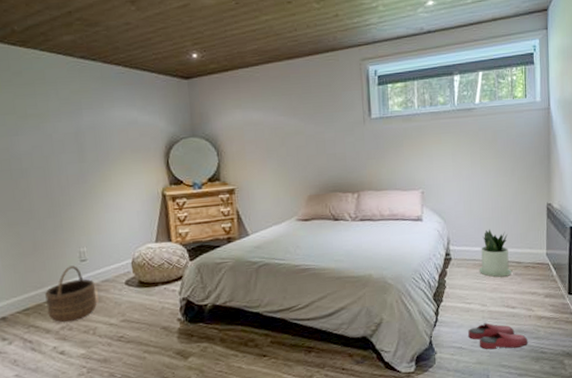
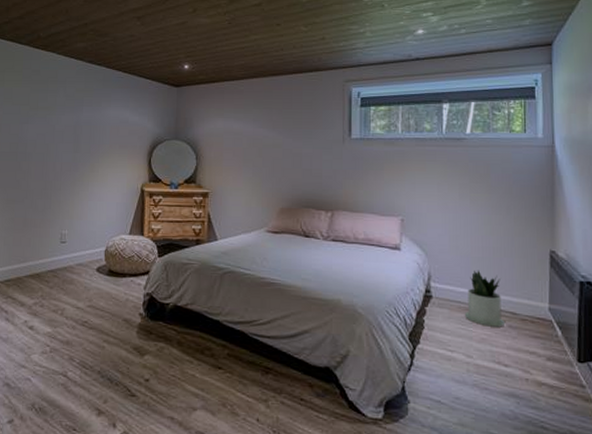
basket: present [45,265,97,322] -> none [25,246,70,298]
slippers: present [468,322,528,350] -> none [449,377,524,416]

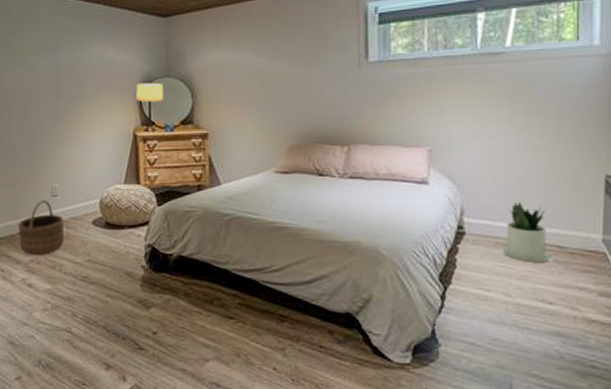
basket: none [25,246,70,298] -> present [18,200,65,255]
table lamp: none [146,143,171,189] -> present [136,82,164,133]

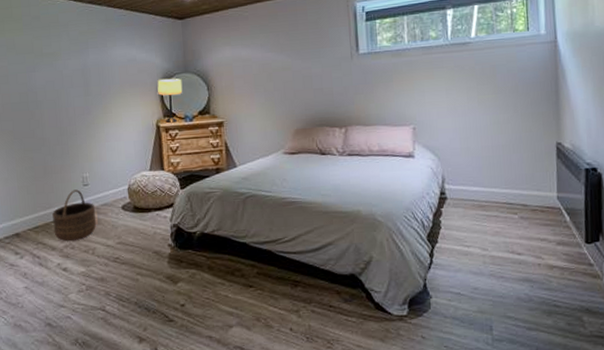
planter: present [502,201,551,263] -> none [478,168,518,220]

